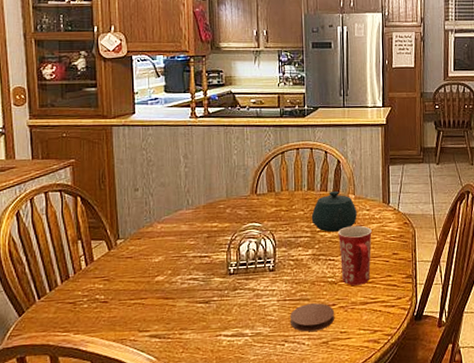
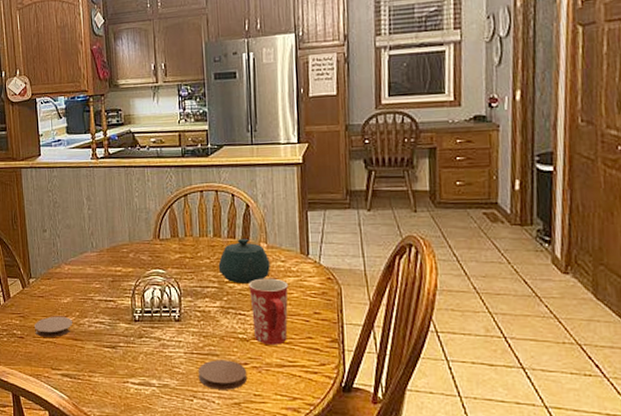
coaster: none [121,275,165,299] -> present [35,316,73,337]

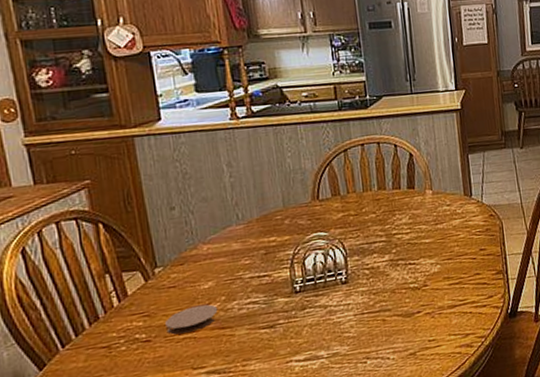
coaster: present [197,360,247,390] -> none [369,312,420,345]
teapot: present [218,238,270,284] -> none [384,187,437,234]
mug: present [248,278,288,345] -> none [416,222,457,289]

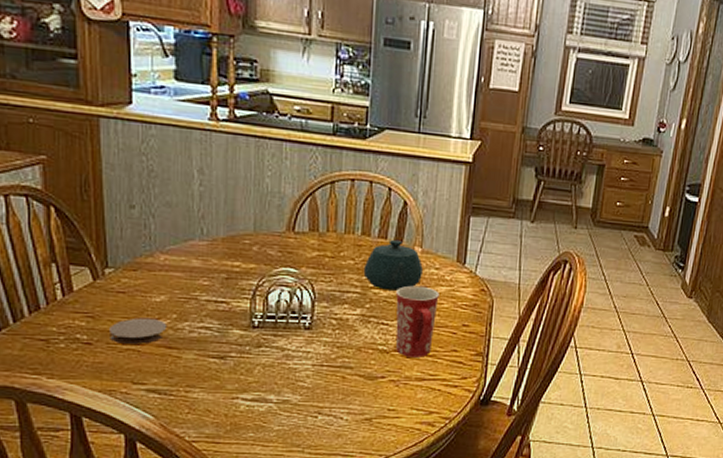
teapot: none [384,187,437,234] -> present [363,239,423,291]
mug: none [416,222,457,289] -> present [395,285,439,358]

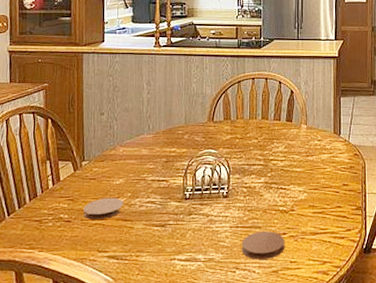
coaster: none [326,373,382,405] -> present [241,231,284,260]
teapot: present [363,239,423,291] -> none [264,120,309,161]
mug: present [395,285,439,358] -> none [289,155,323,215]

